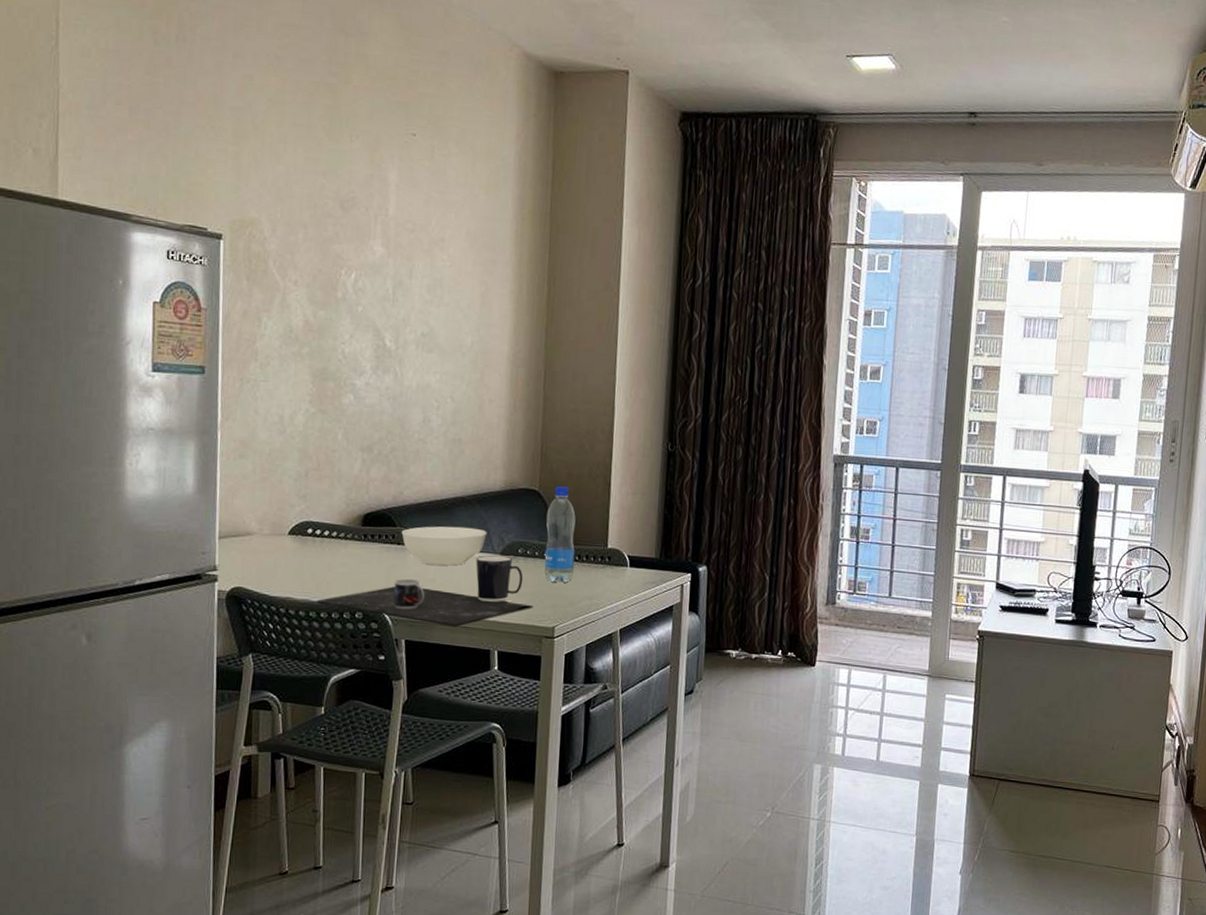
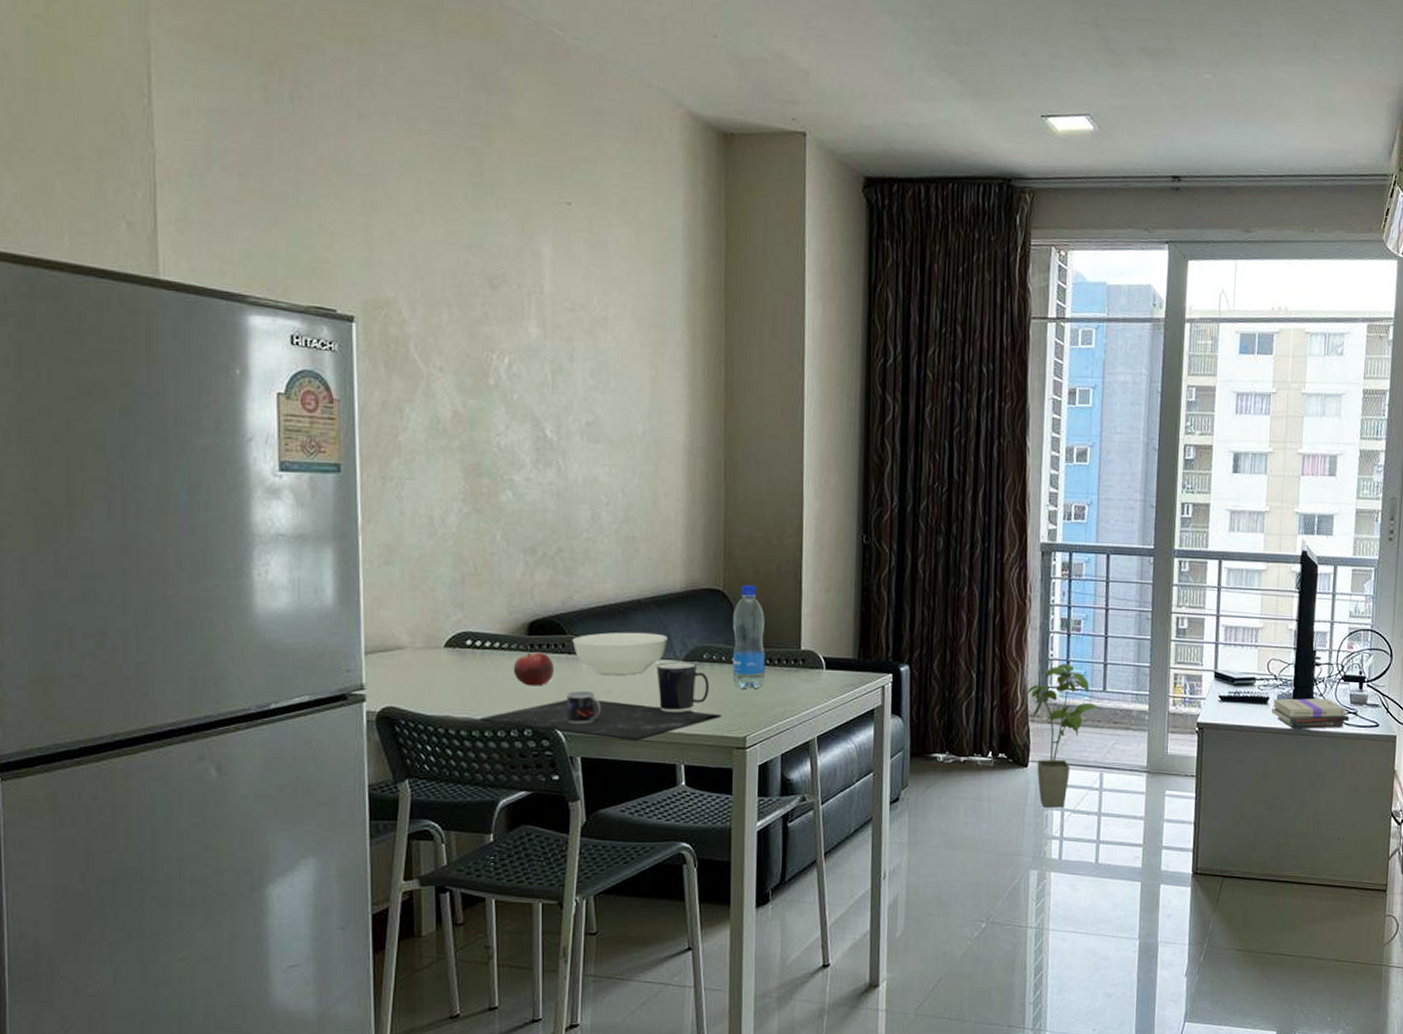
fruit: none [348,541,384,573] -> present [513,651,554,686]
house plant: none [815,569,887,706] -> present [1026,663,1101,808]
books: none [1051,610,1127,641] -> present [1272,698,1350,729]

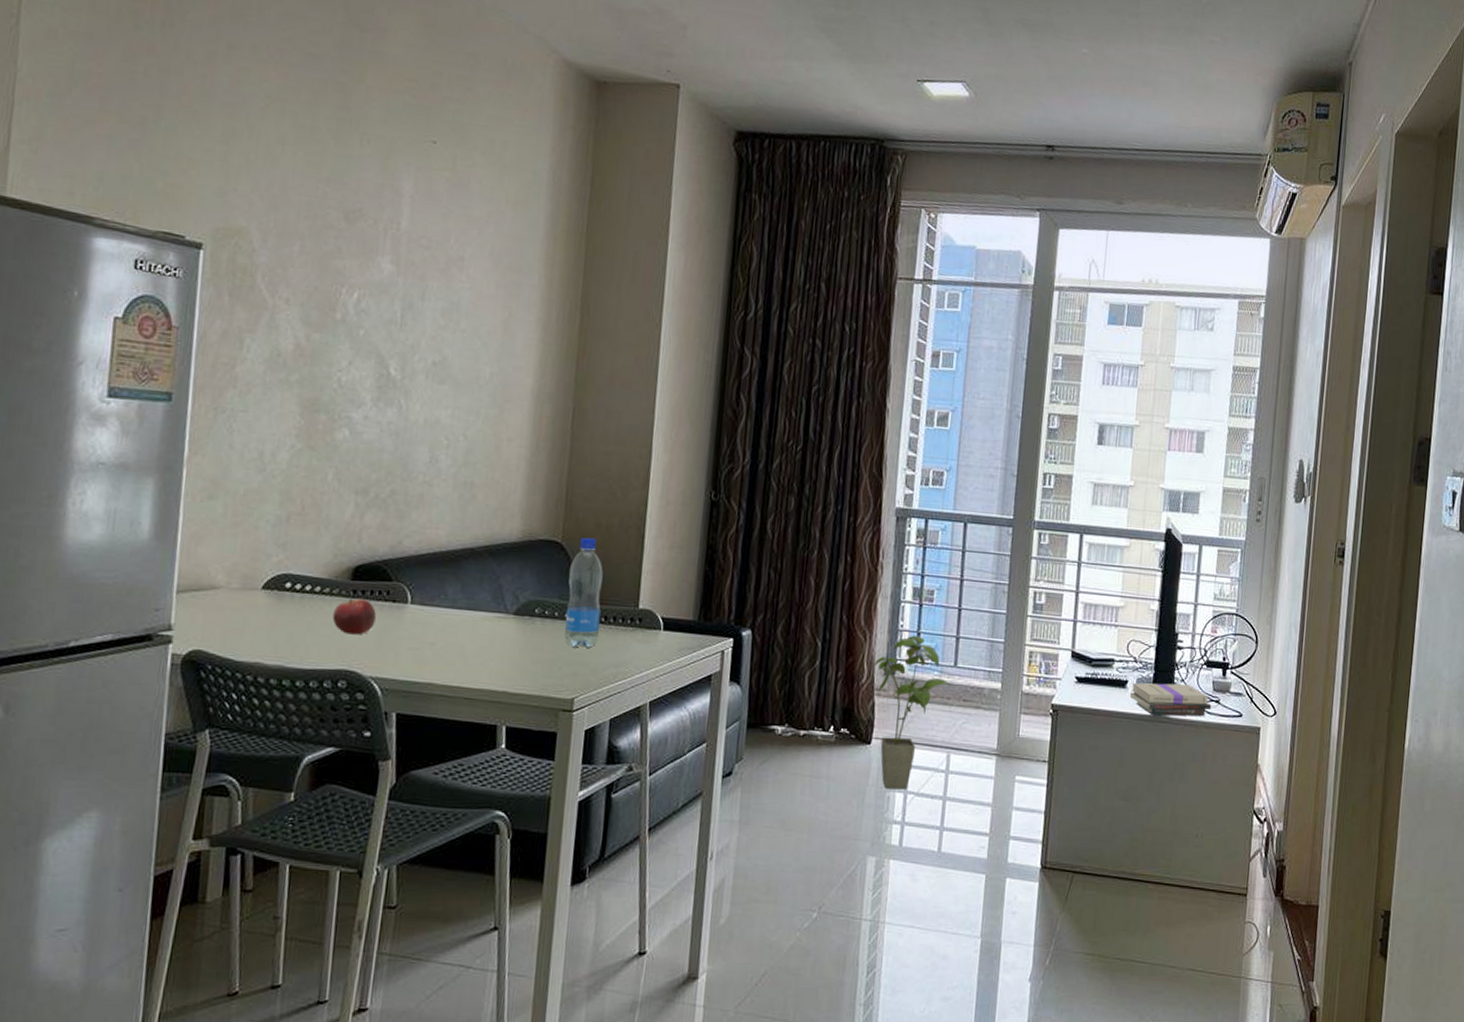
place setting: present [479,690,722,742] -> none [291,641,550,699]
bowl: present [572,632,668,675] -> none [397,581,499,627]
mug: present [657,662,710,714] -> none [484,616,540,671]

